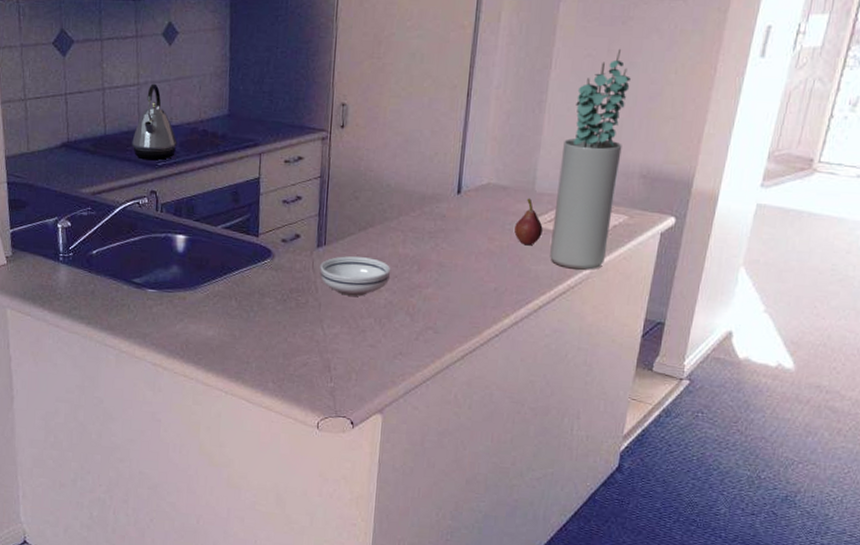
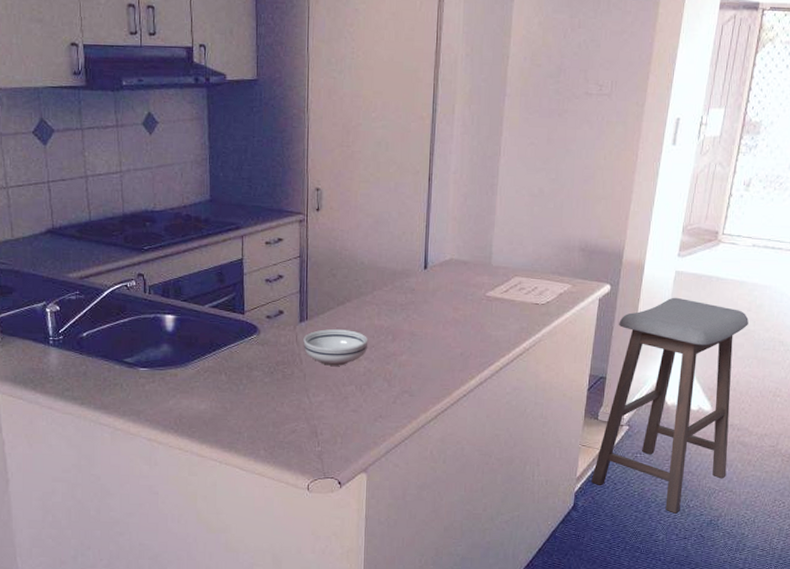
kettle: present [132,83,177,160] -> none [117,171,162,245]
fruit: present [514,198,543,245] -> none [476,271,500,313]
vase: present [550,48,631,270] -> none [507,137,568,334]
bar stool: none [641,234,847,485] -> present [591,297,749,514]

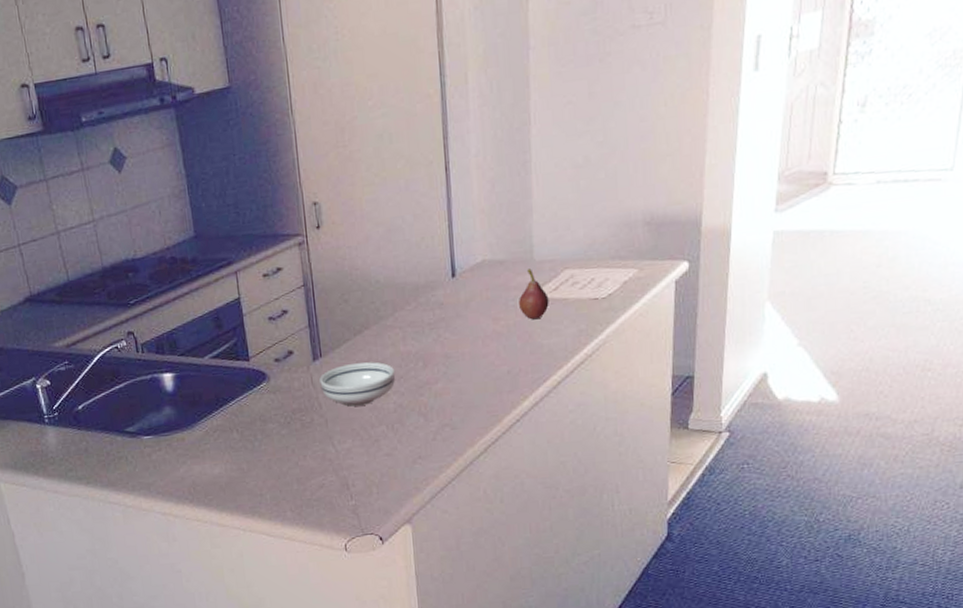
fruit: none [476,271,500,313] -> present [519,268,549,319]
bar stool: present [591,297,749,514] -> none [687,263,879,532]

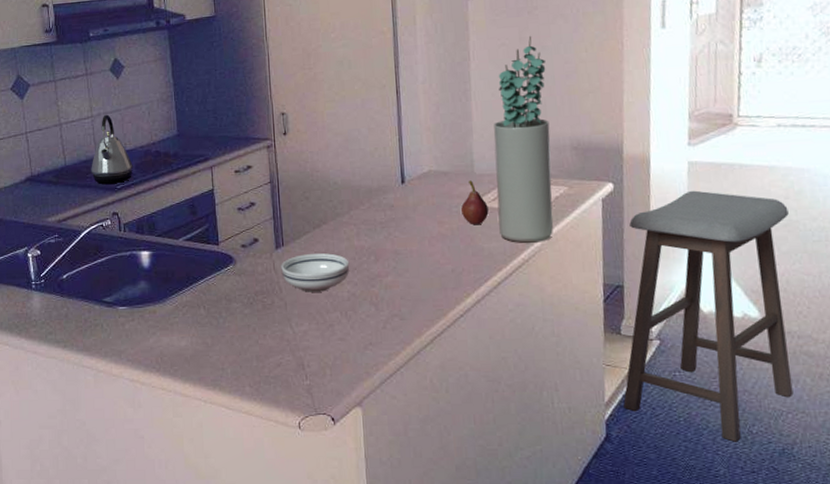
kettle: none [98,217,147,300] -> present [91,114,133,185]
vase: none [556,89,621,337] -> present [493,35,553,243]
bar stool: none [687,263,879,532] -> present [623,190,794,442]

